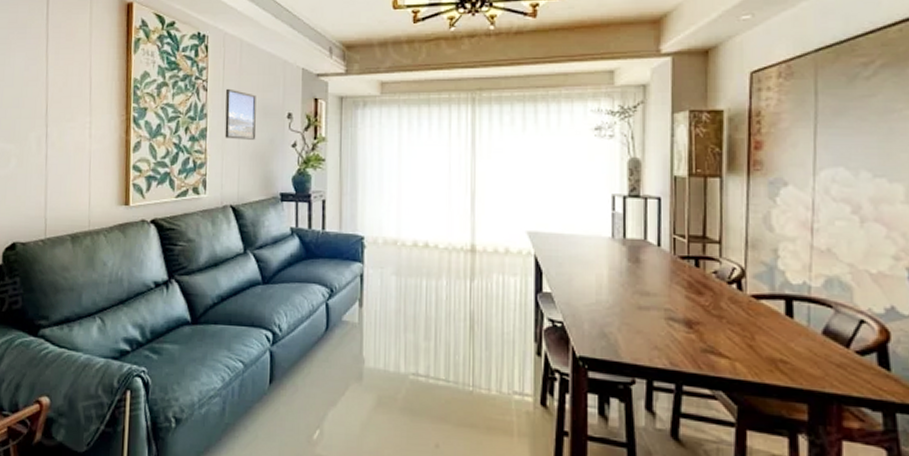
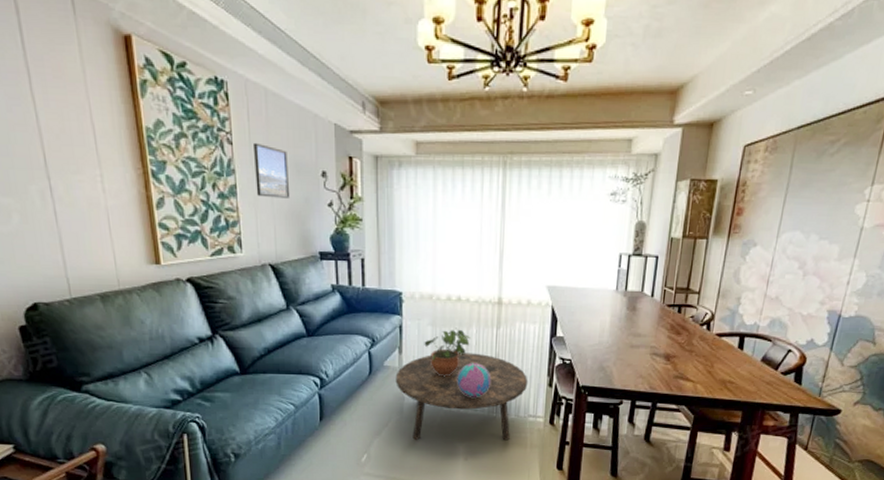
coffee table: none [355,308,511,425] -> present [395,352,528,441]
potted plant: none [387,278,440,337] -> present [424,327,470,377]
decorative ball: none [425,321,466,365] -> present [457,363,491,397]

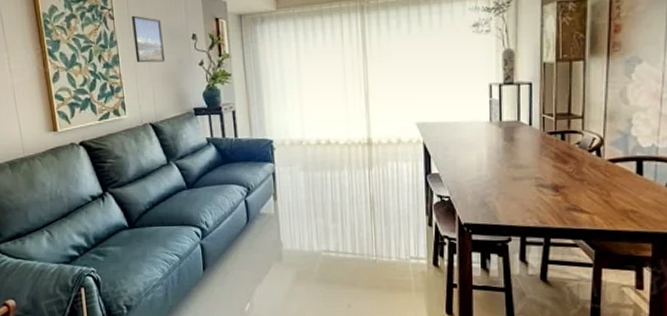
coffee table: present [395,352,528,441] -> none [272,195,407,287]
potted plant: present [424,327,470,377] -> none [297,171,343,221]
decorative ball: present [457,363,491,397] -> none [333,206,368,241]

